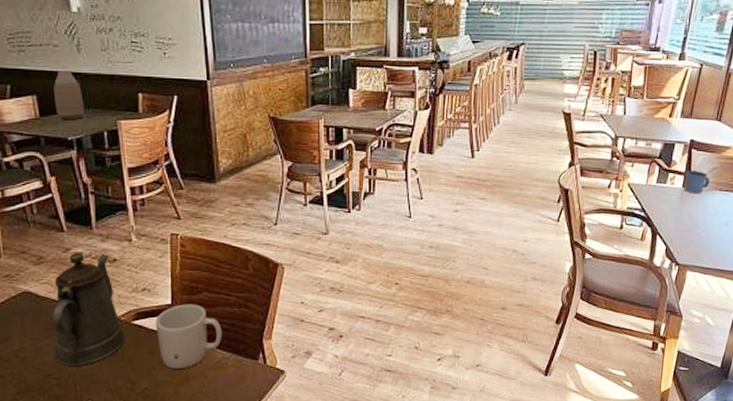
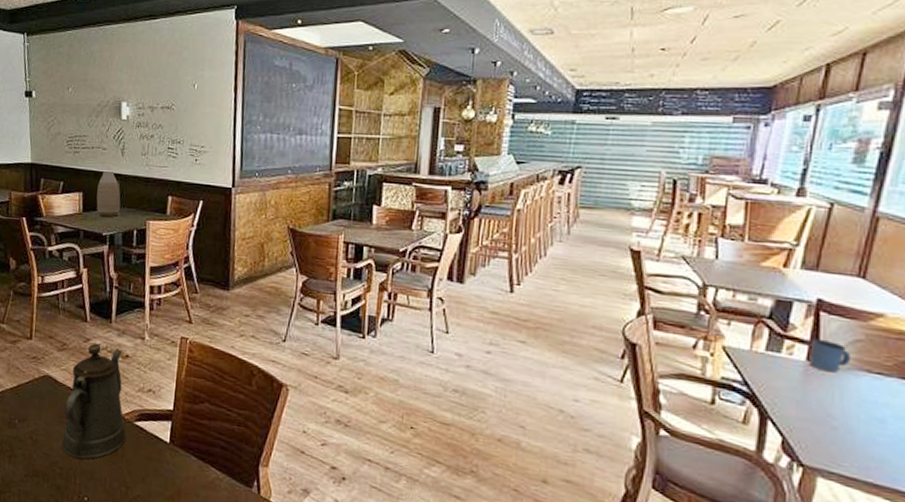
mug: present [155,304,222,370] -> none [155,412,219,483]

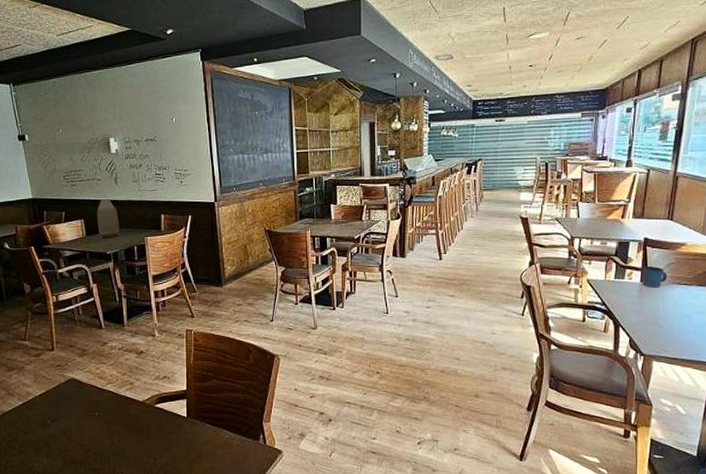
coffee pot: present [61,343,127,460] -> none [92,345,149,443]

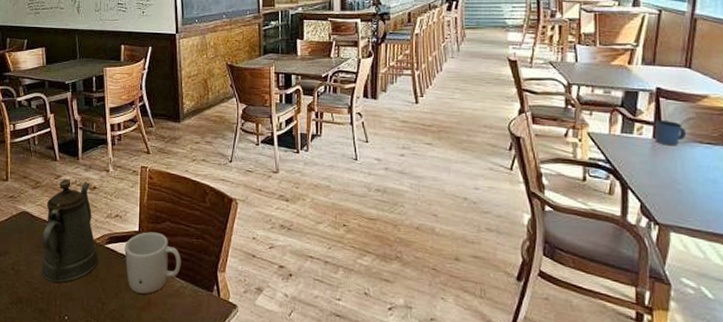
coffee pot: none [92,345,149,443] -> present [41,179,99,283]
vase: present [97,198,120,238] -> none [58,27,80,68]
mug: none [173,390,229,448] -> present [124,232,181,295]

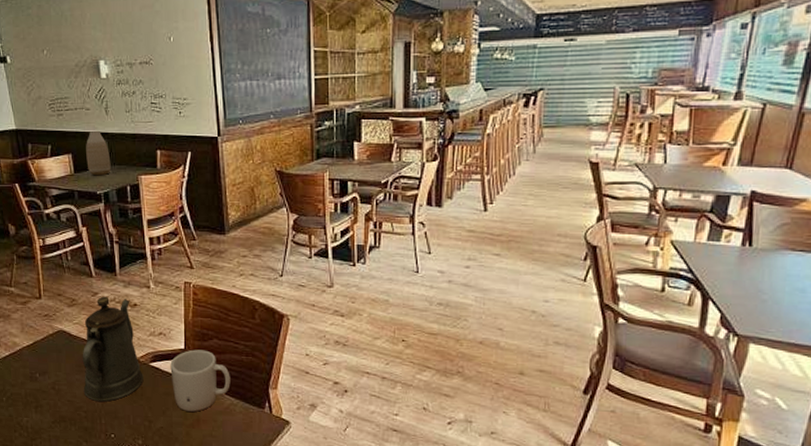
vase: none [58,27,80,68] -> present [86,130,111,176]
mug: present [655,119,687,146] -> none [743,225,779,254]

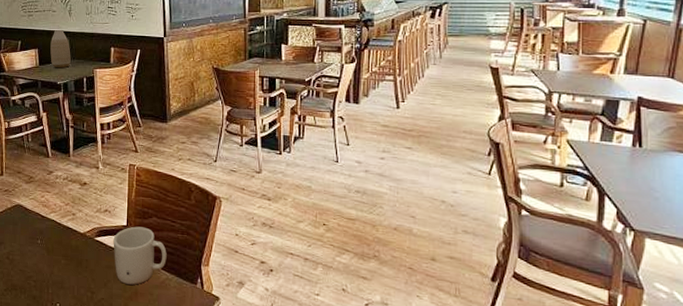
coffee pot: present [82,296,144,402] -> none [34,174,89,272]

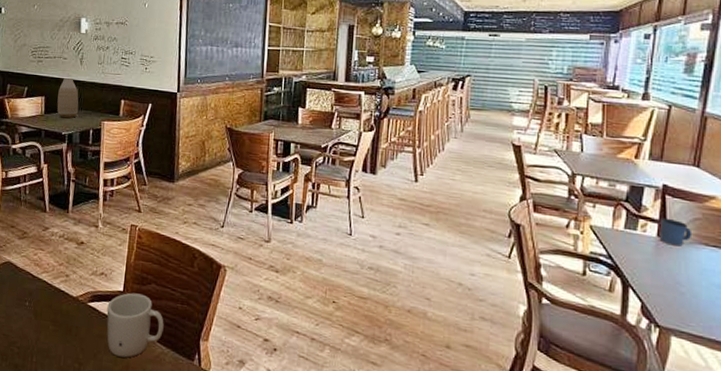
mug: none [634,128,667,155] -> present [659,217,693,247]

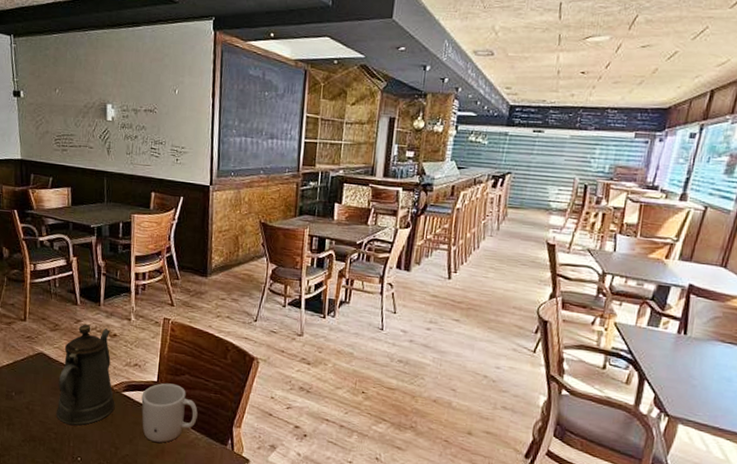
coffee pot: none [20,231,80,339] -> present [56,324,115,426]
vase: present [57,77,79,119] -> none [84,168,107,211]
mug: present [659,217,693,247] -> none [679,316,711,343]

